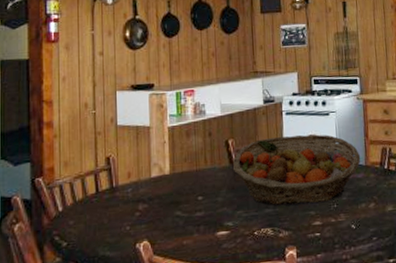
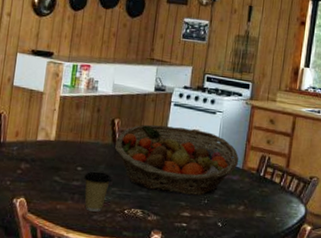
coffee cup: none [205,197,235,241] -> present [83,171,112,212]

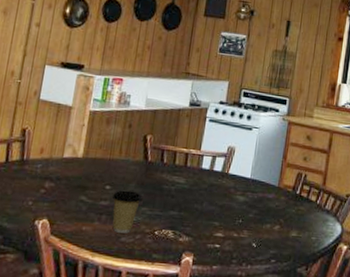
fruit basket: present [114,124,239,196] -> none [145,140,275,215]

